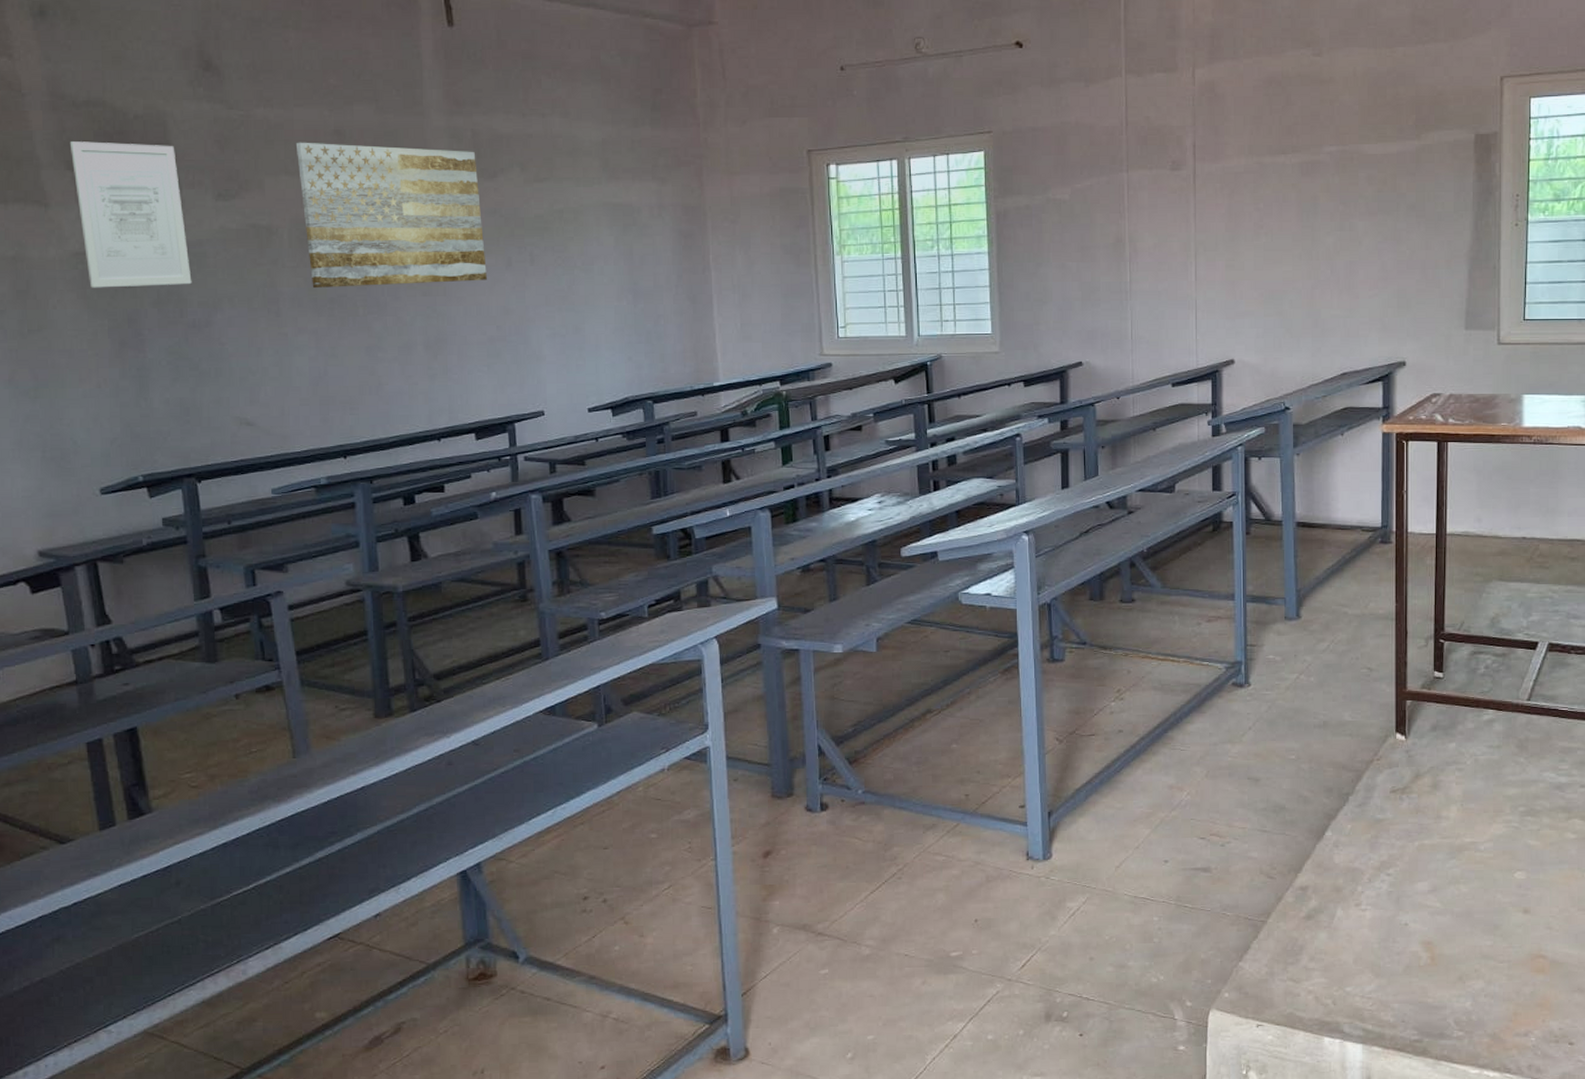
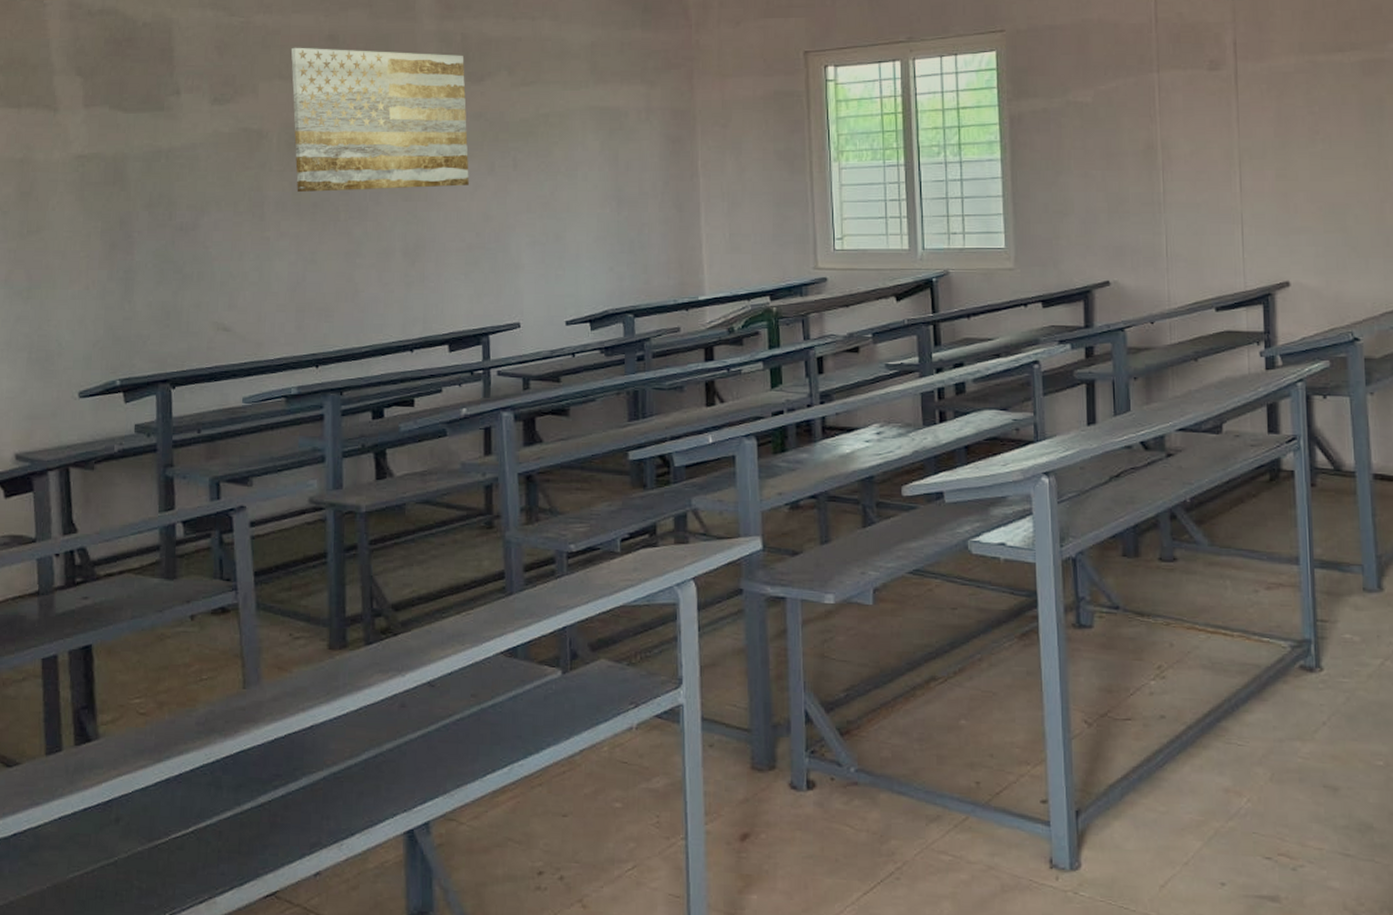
wall art: present [69,141,192,288] -> none [82,48,183,190]

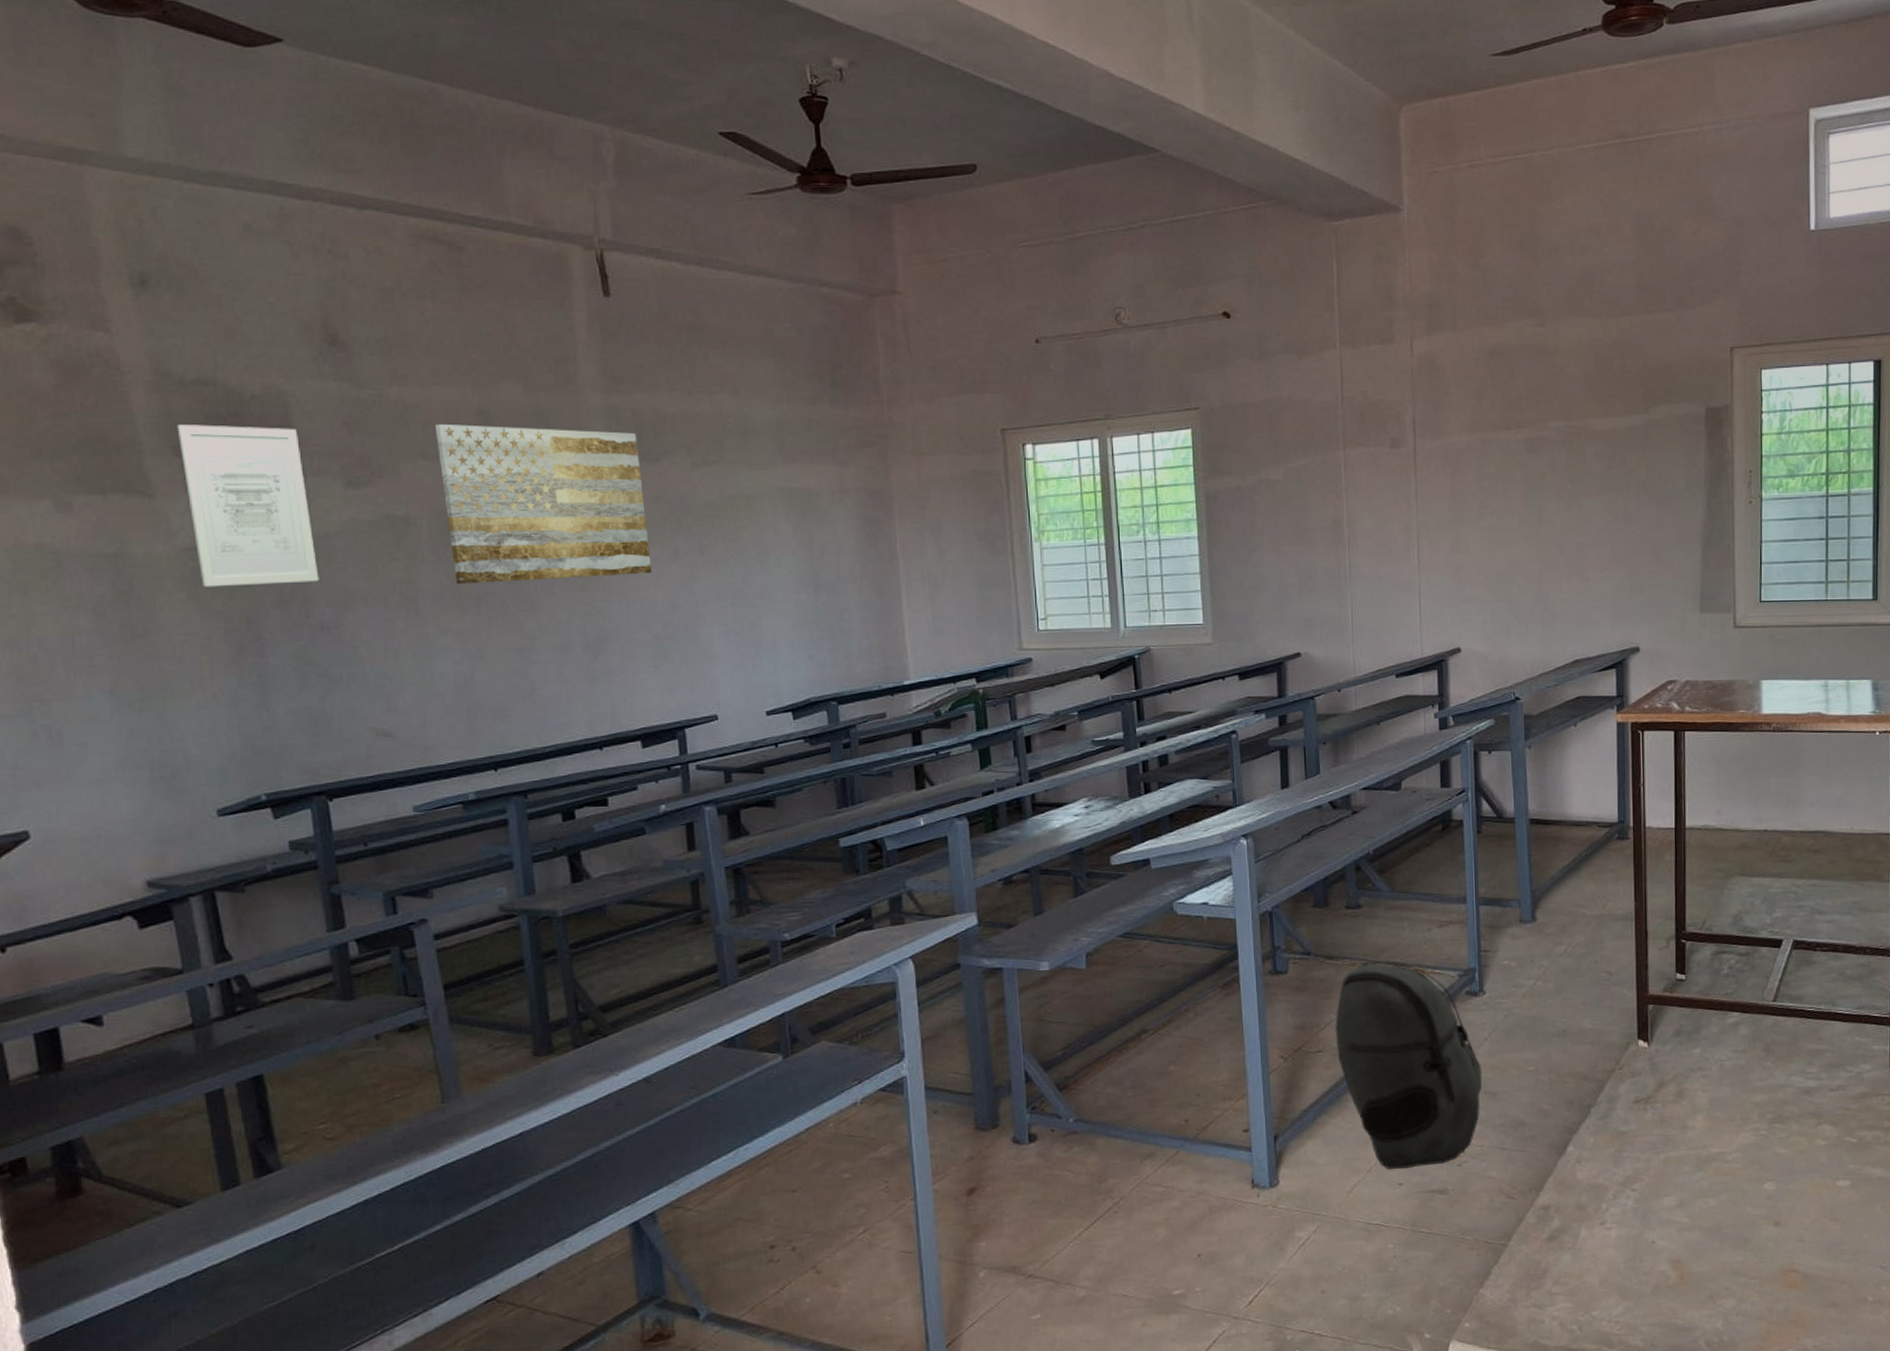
wall art: none [82,48,183,190] -> present [177,425,319,587]
backpack: none [1146,621,1321,867] -> present [1335,960,1483,1170]

